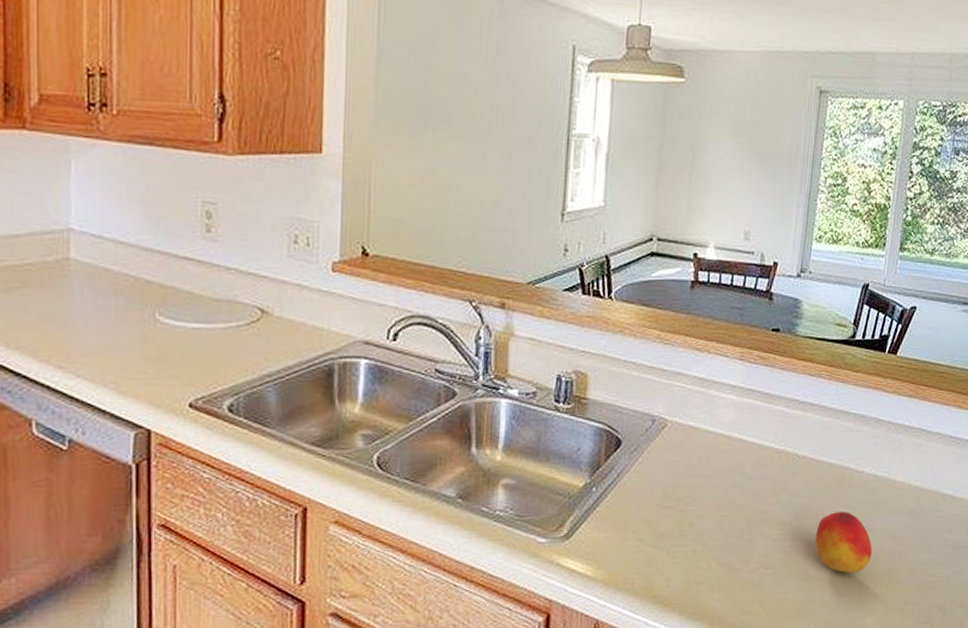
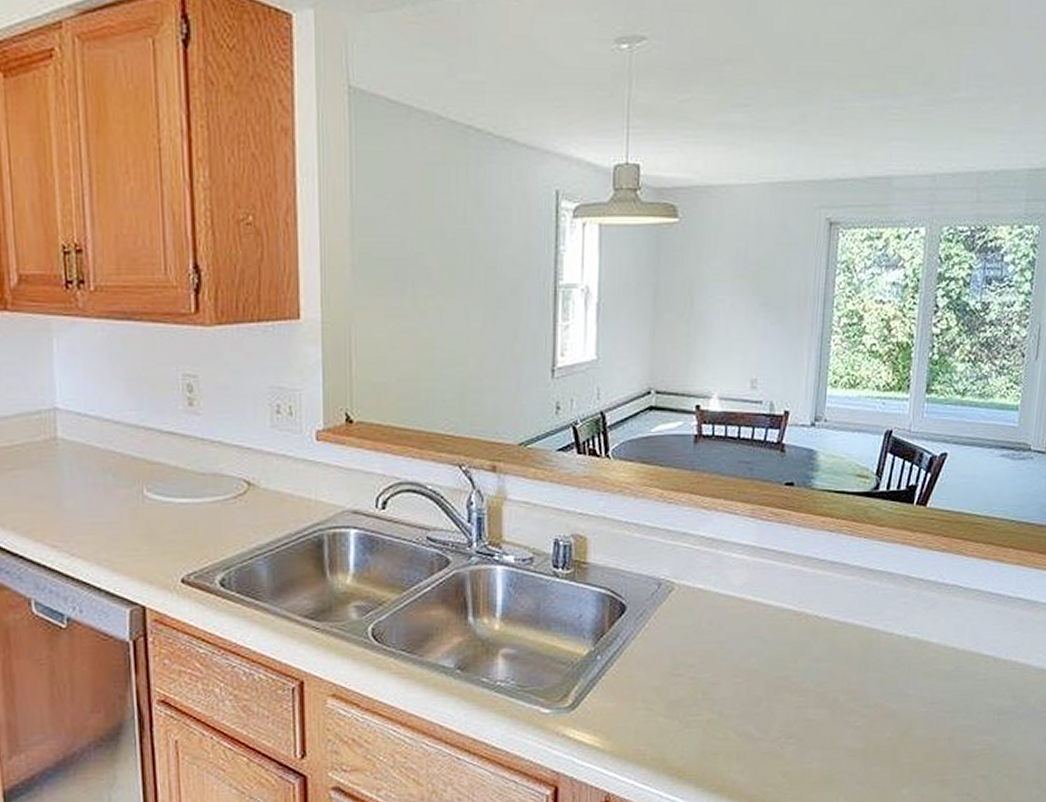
peach: present [815,511,873,574] -> none [841,676,906,742]

